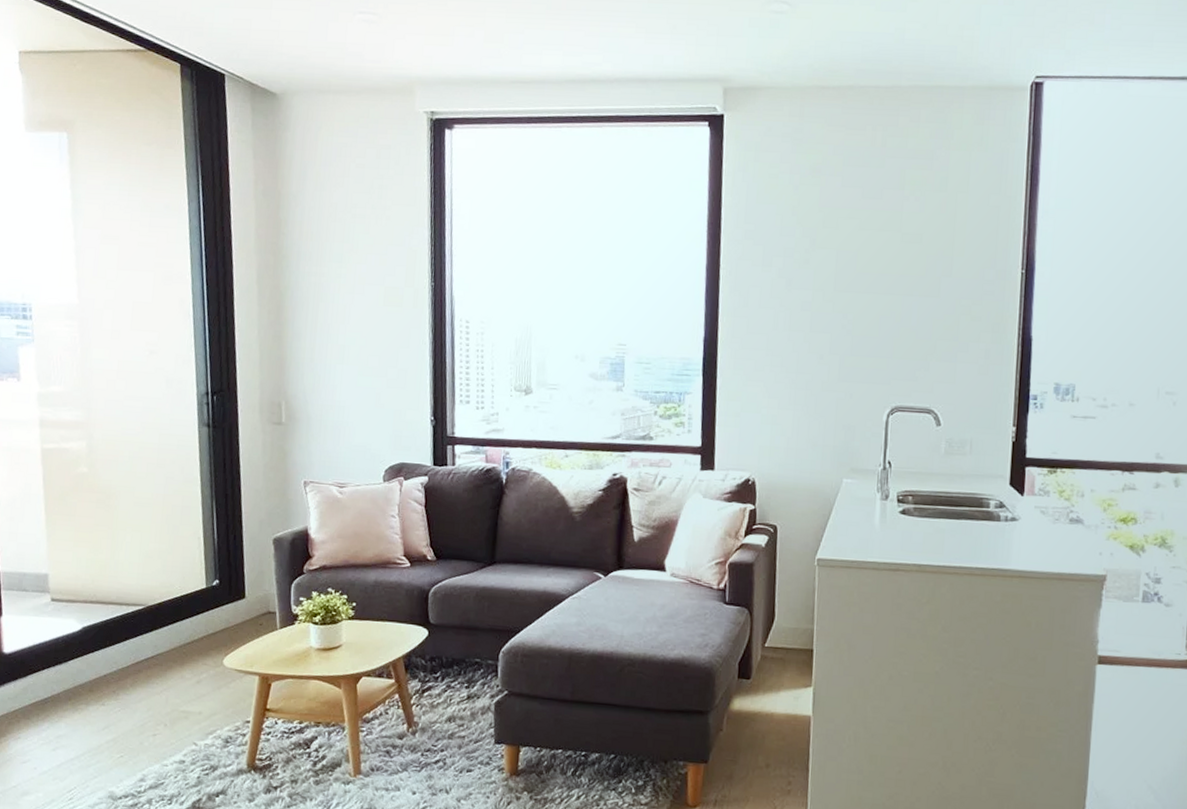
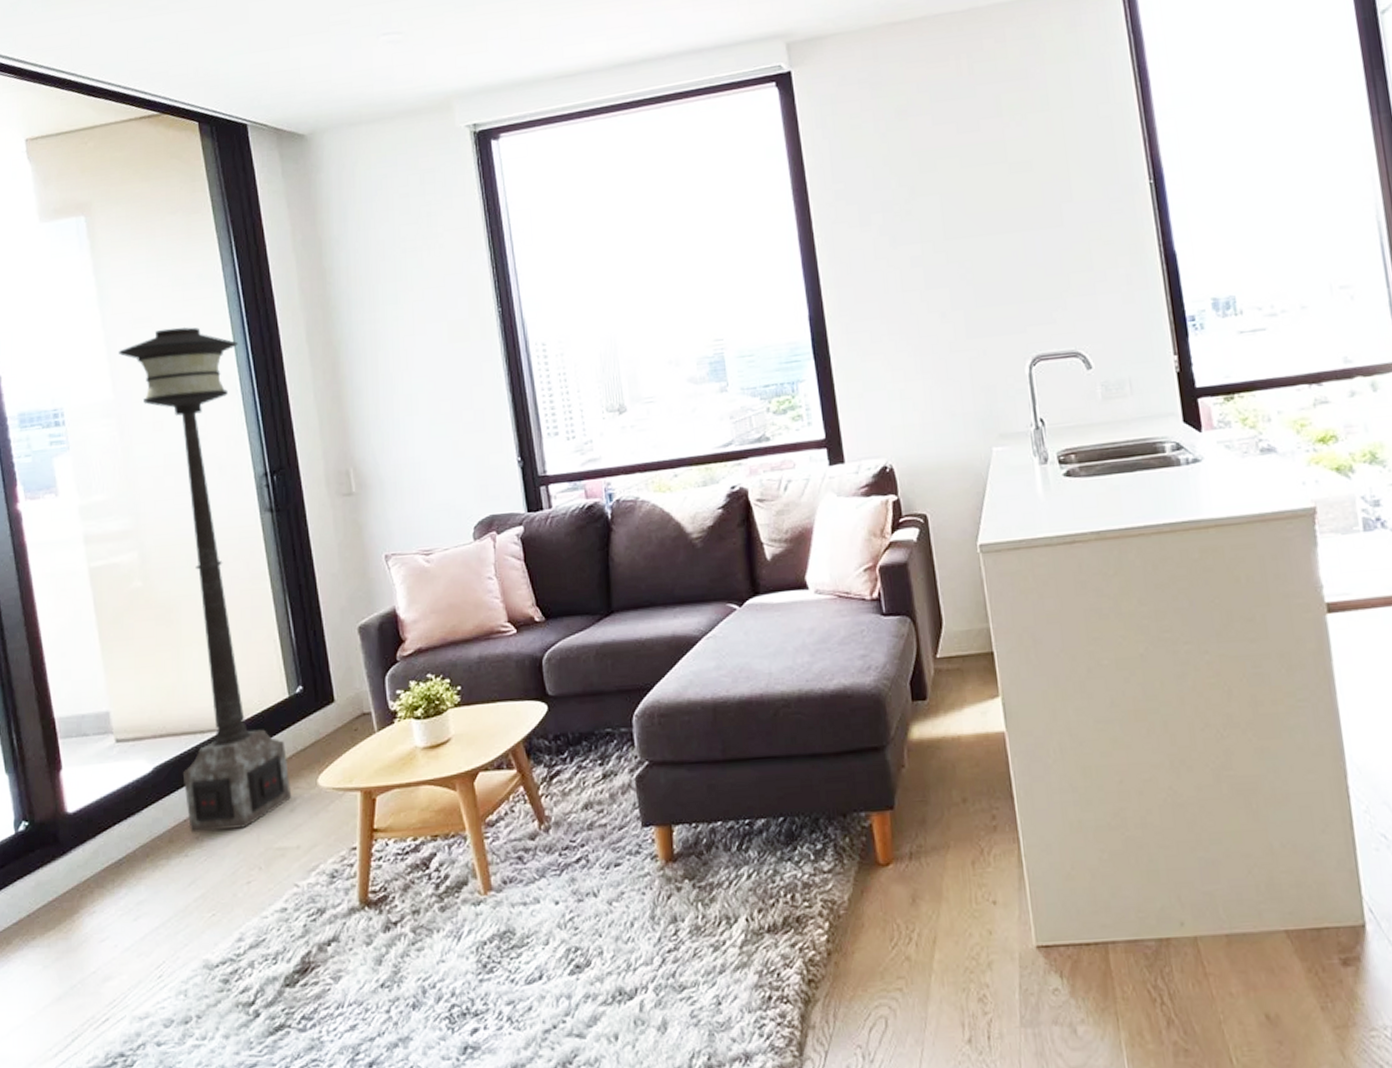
floor lamp: none [86,248,199,690] -> present [119,326,291,833]

